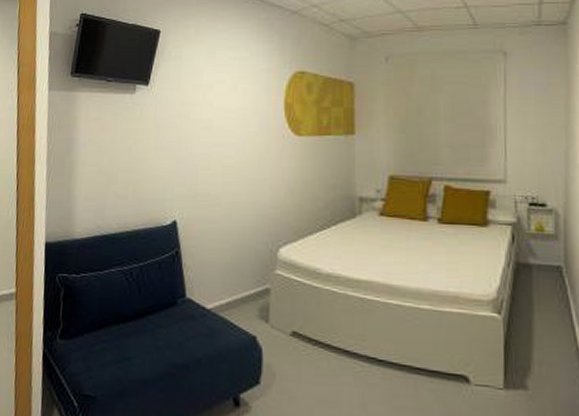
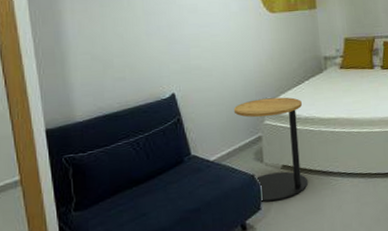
side table: none [240,241,324,378] -> present [233,97,308,202]

